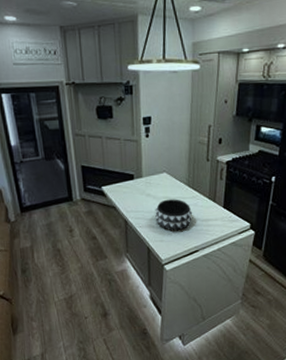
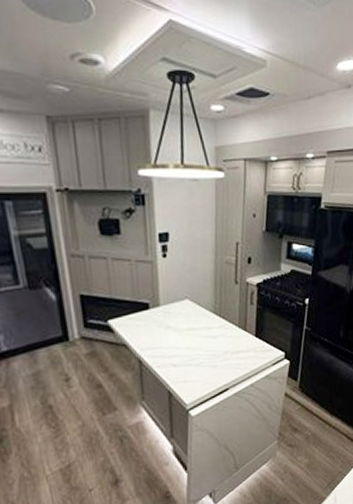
decorative bowl: present [155,199,192,231] -> none [176,329,221,369]

